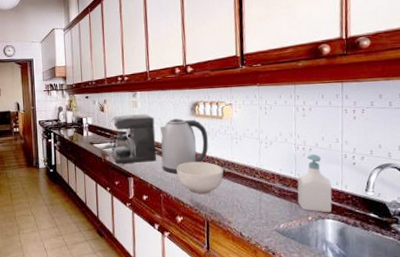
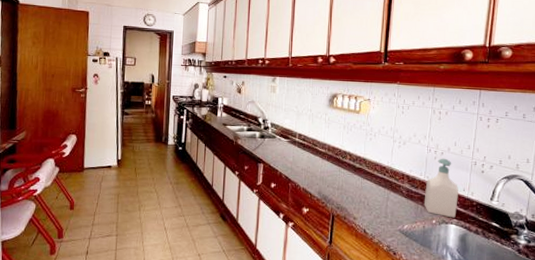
coffee maker: present [110,114,157,164] -> none [243,99,291,150]
kettle: present [160,118,209,174] -> none [294,108,343,164]
bowl: present [175,161,224,195] -> none [307,153,355,188]

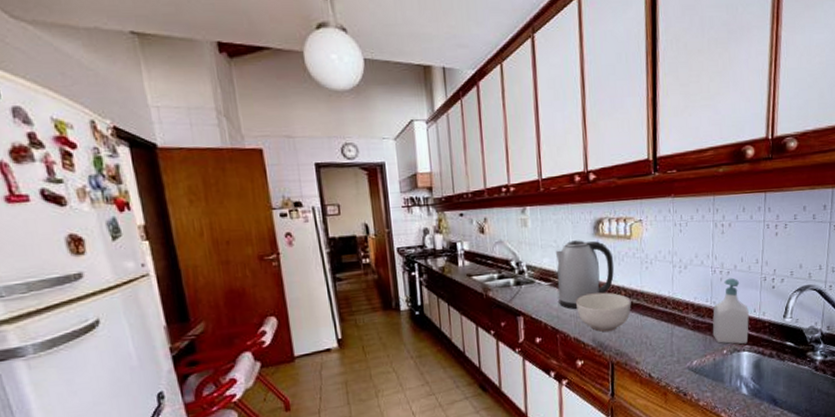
kettle: none [294,108,343,164] -> present [556,240,614,309]
bowl: none [307,153,355,188] -> present [575,292,631,332]

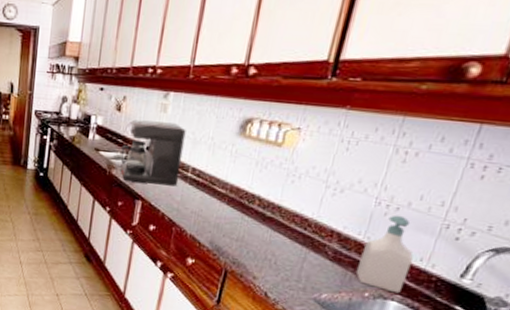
coffee maker: none [493,235,553,300] -> present [120,119,186,186]
kettle: present [556,240,614,309] -> none [182,135,255,207]
bowl: present [575,292,631,332] -> none [199,194,265,239]

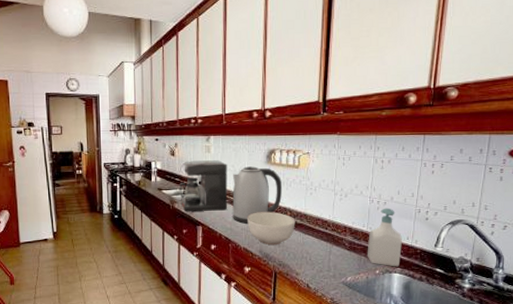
kettle: none [182,135,255,207] -> present [232,166,283,224]
bowl: none [199,194,265,239] -> present [246,212,295,246]

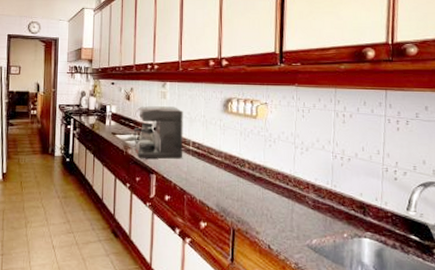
kettle: present [232,166,283,224] -> none [188,114,240,174]
bowl: present [246,212,295,246] -> none [202,162,254,200]
soap bottle: present [367,208,402,267] -> none [332,164,371,231]

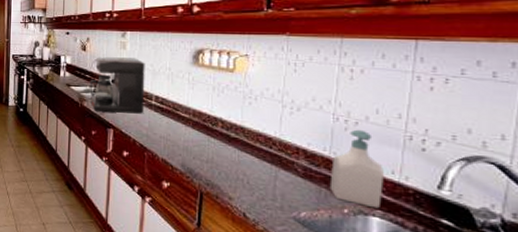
soap bottle: none [332,164,371,231] -> present [329,129,384,209]

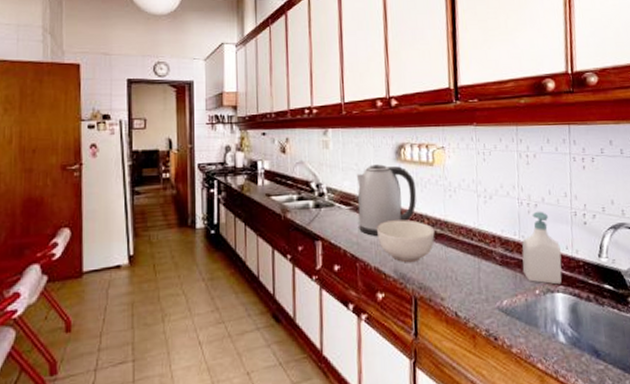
coffee maker: present [90,57,145,114] -> none [292,158,353,223]
kettle: none [150,66,213,131] -> present [357,164,417,236]
bowl: none [166,119,229,161] -> present [376,219,435,263]

